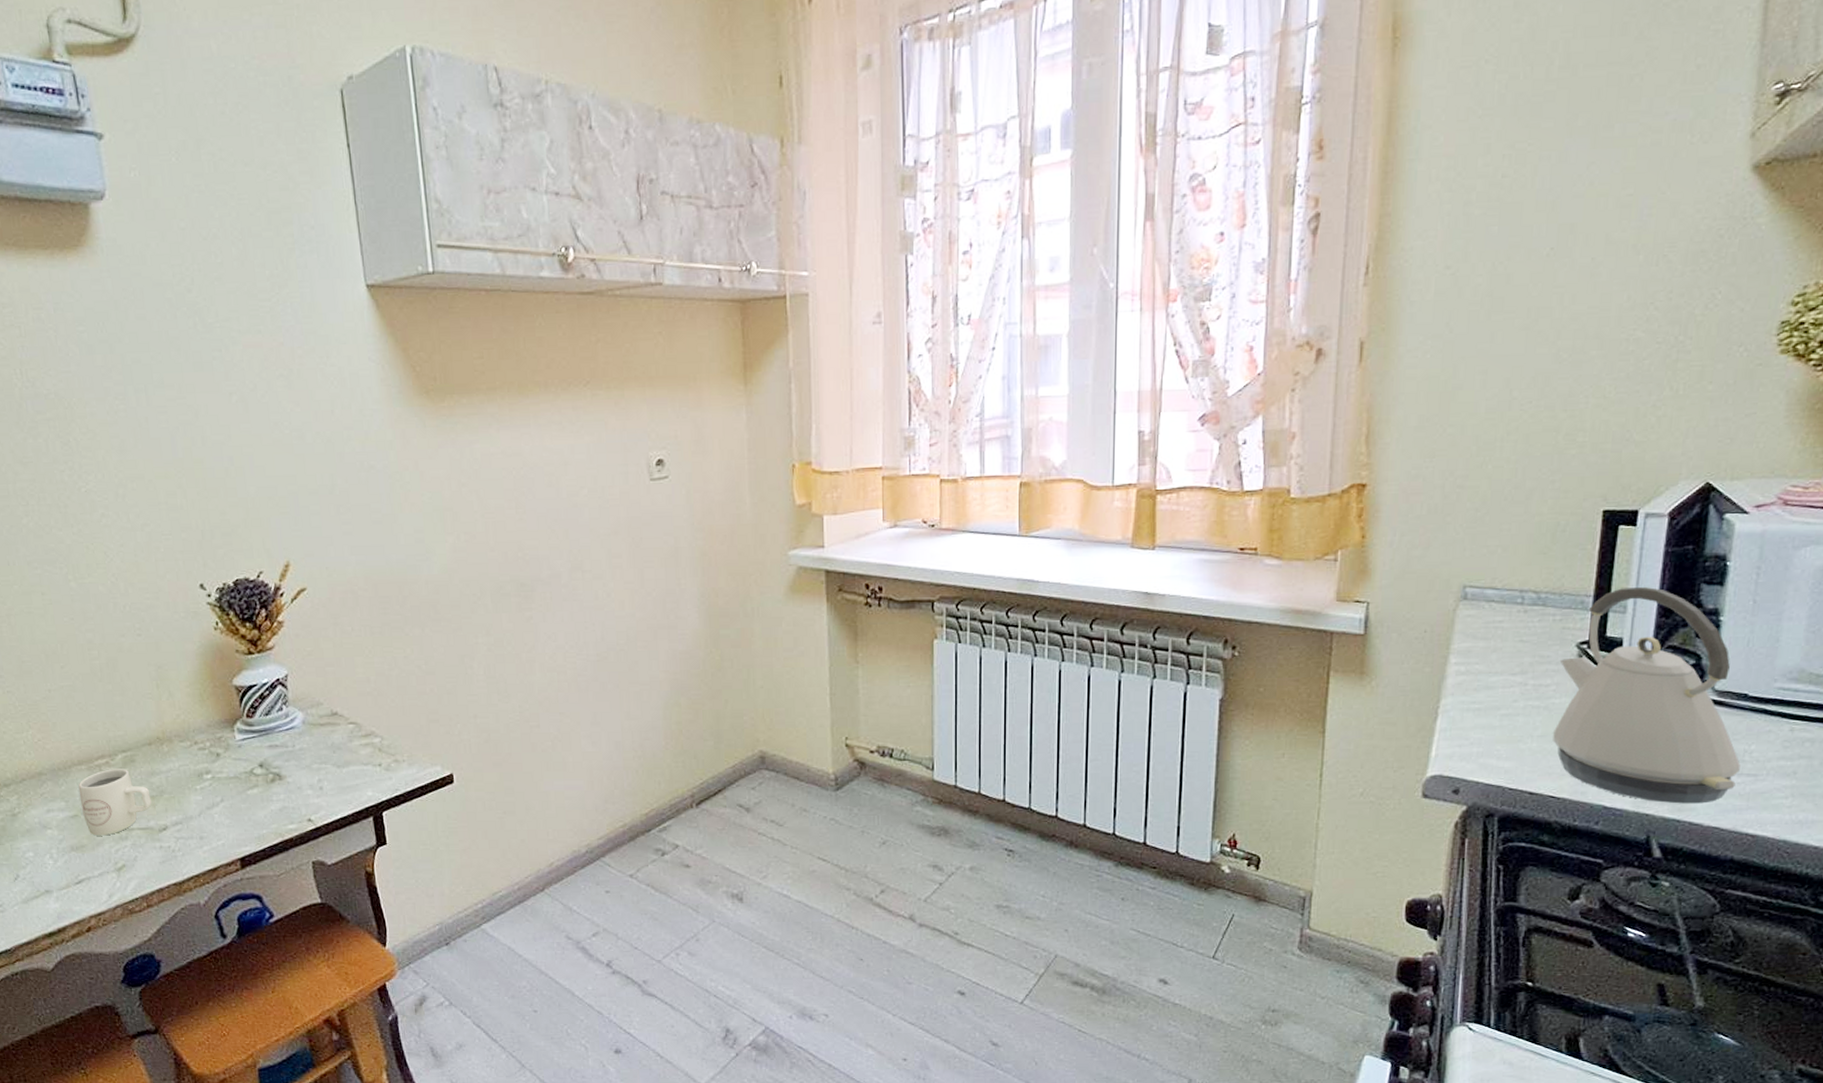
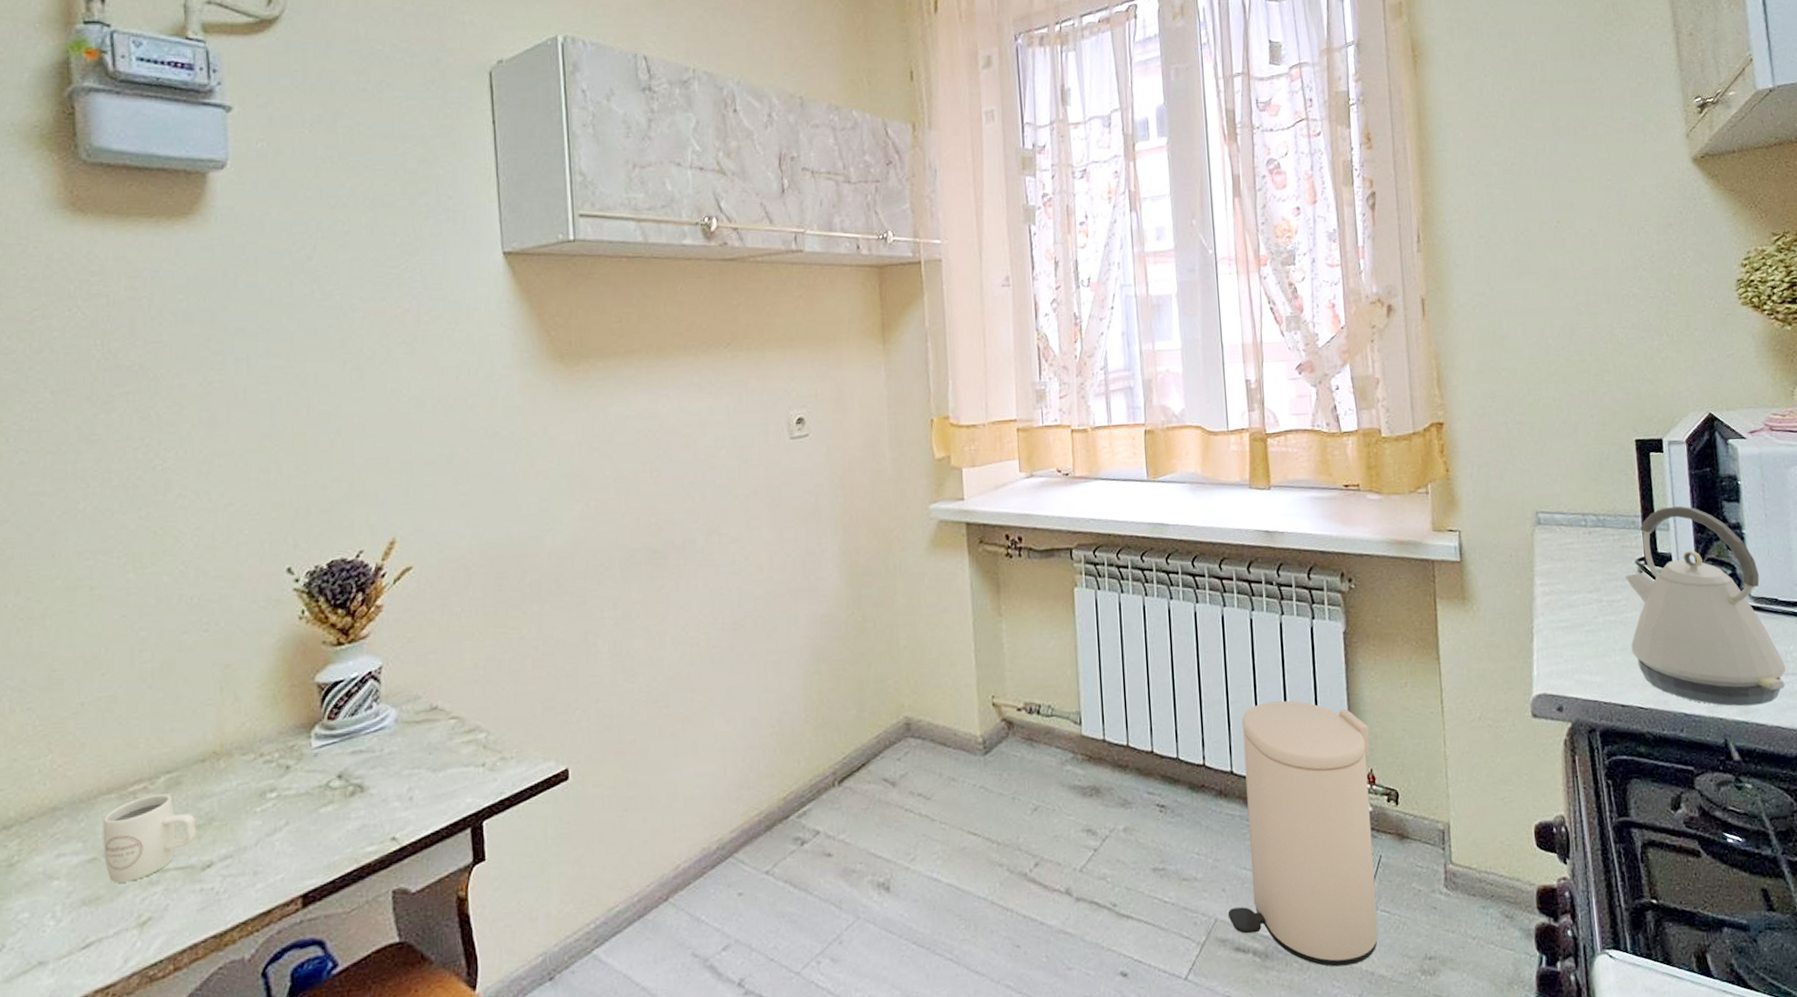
pedal bin: none [1068,762,1236,1008] -> present [1227,700,1379,967]

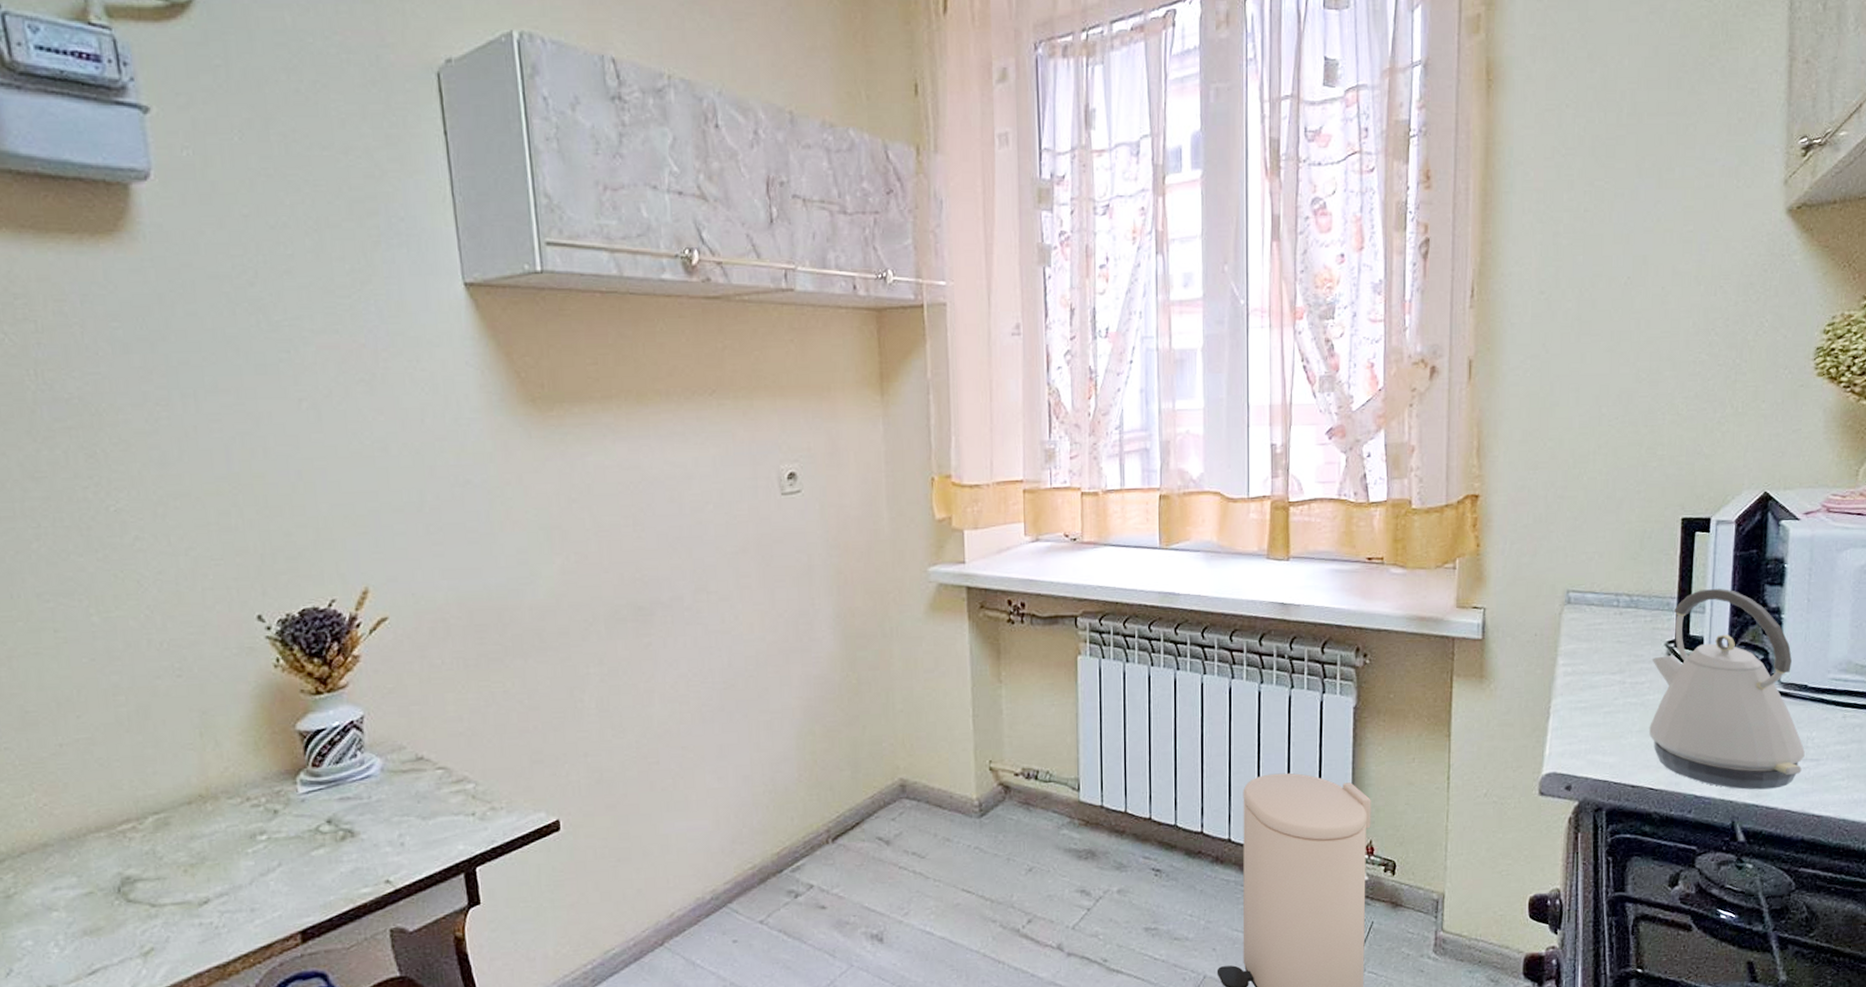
mug: present [103,793,196,883] -> none [95,833,190,916]

